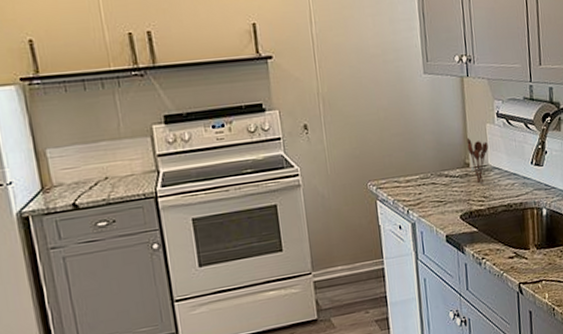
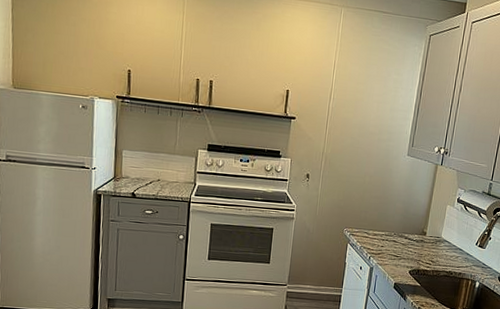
utensil holder: present [466,138,488,184] -> none [427,213,445,251]

